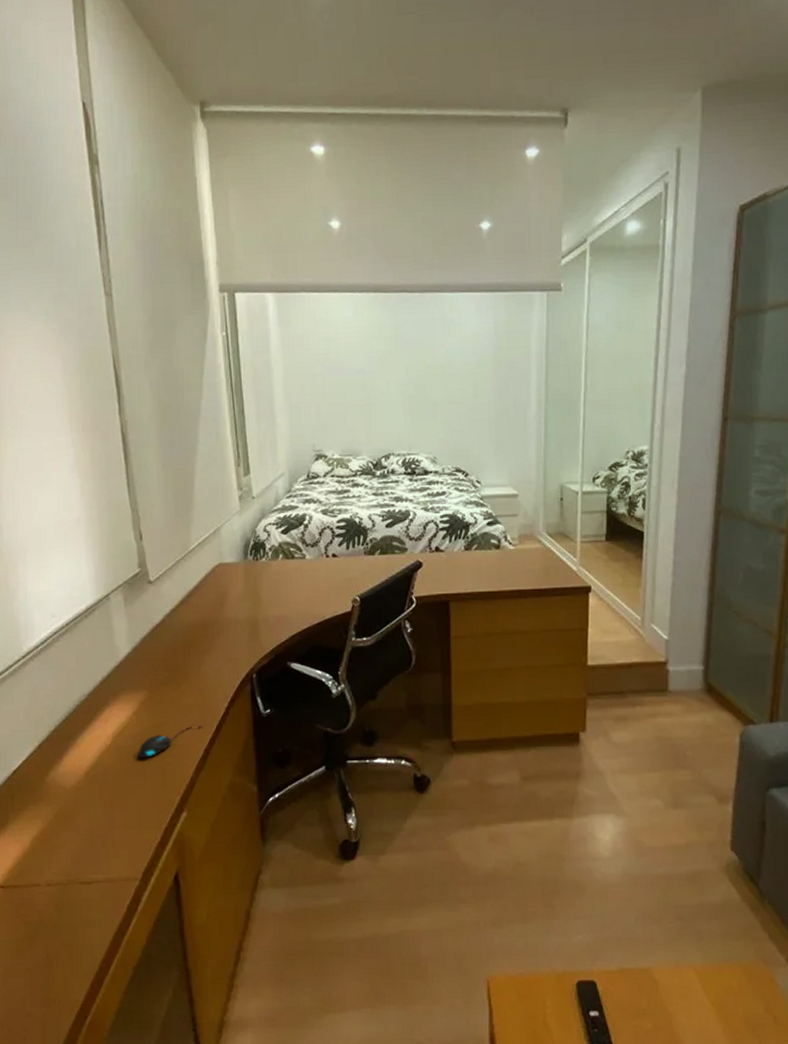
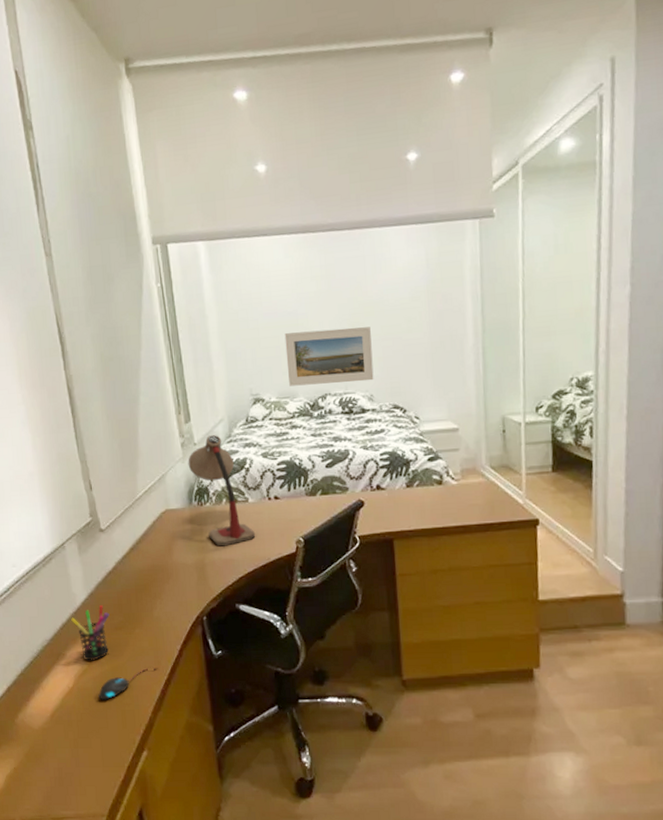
pen holder: none [113,659,154,718] -> present [71,604,109,661]
desk lamp: none [245,488,312,603] -> present [188,434,256,547]
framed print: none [351,389,438,444] -> present [284,327,374,386]

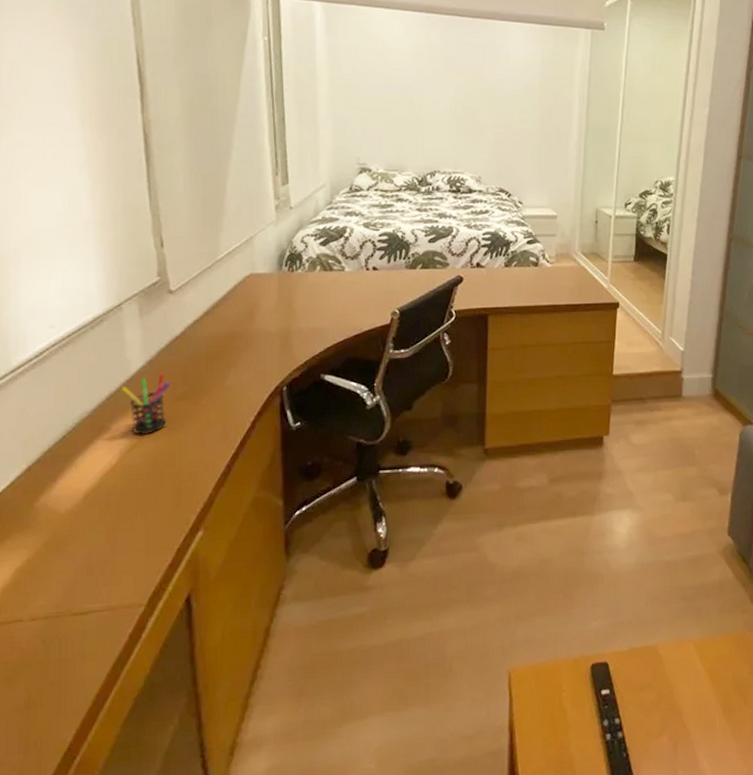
mouse: present [98,668,158,700] -> none [148,441,225,478]
desk lamp: present [188,434,256,547] -> none [281,199,350,315]
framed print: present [284,327,374,386] -> none [398,107,484,163]

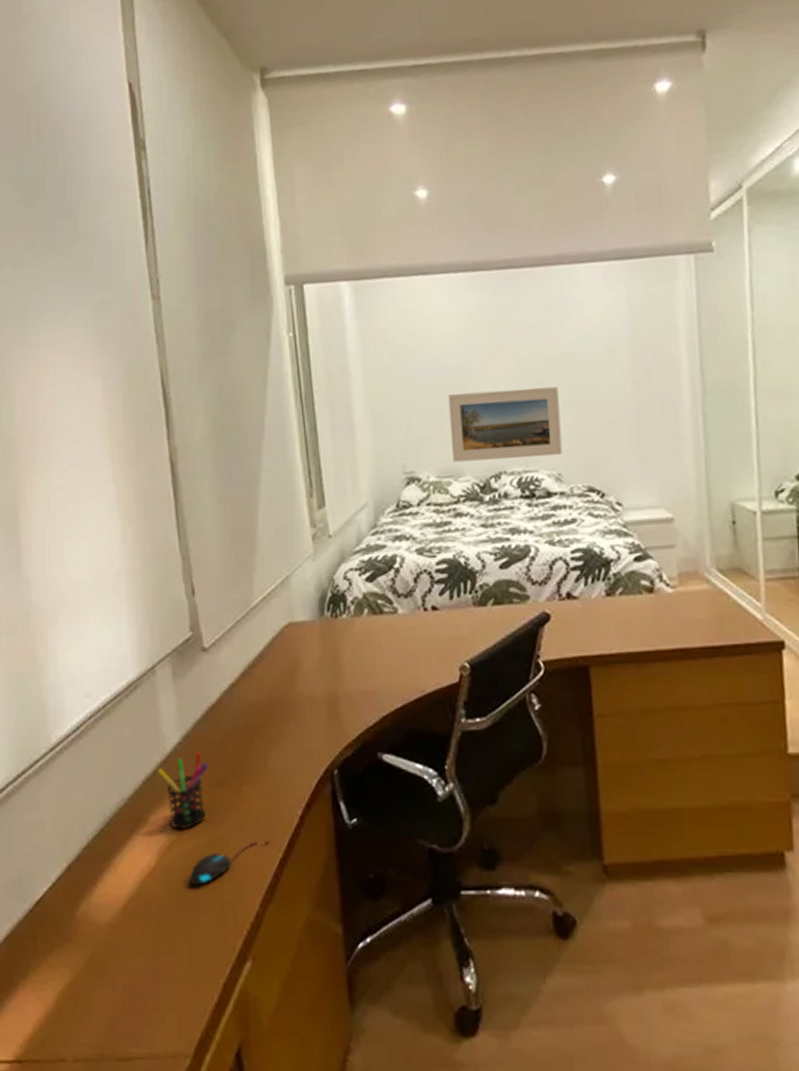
mouse: none [148,441,225,478] -> present [189,841,271,886]
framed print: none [398,107,484,163] -> present [448,387,563,462]

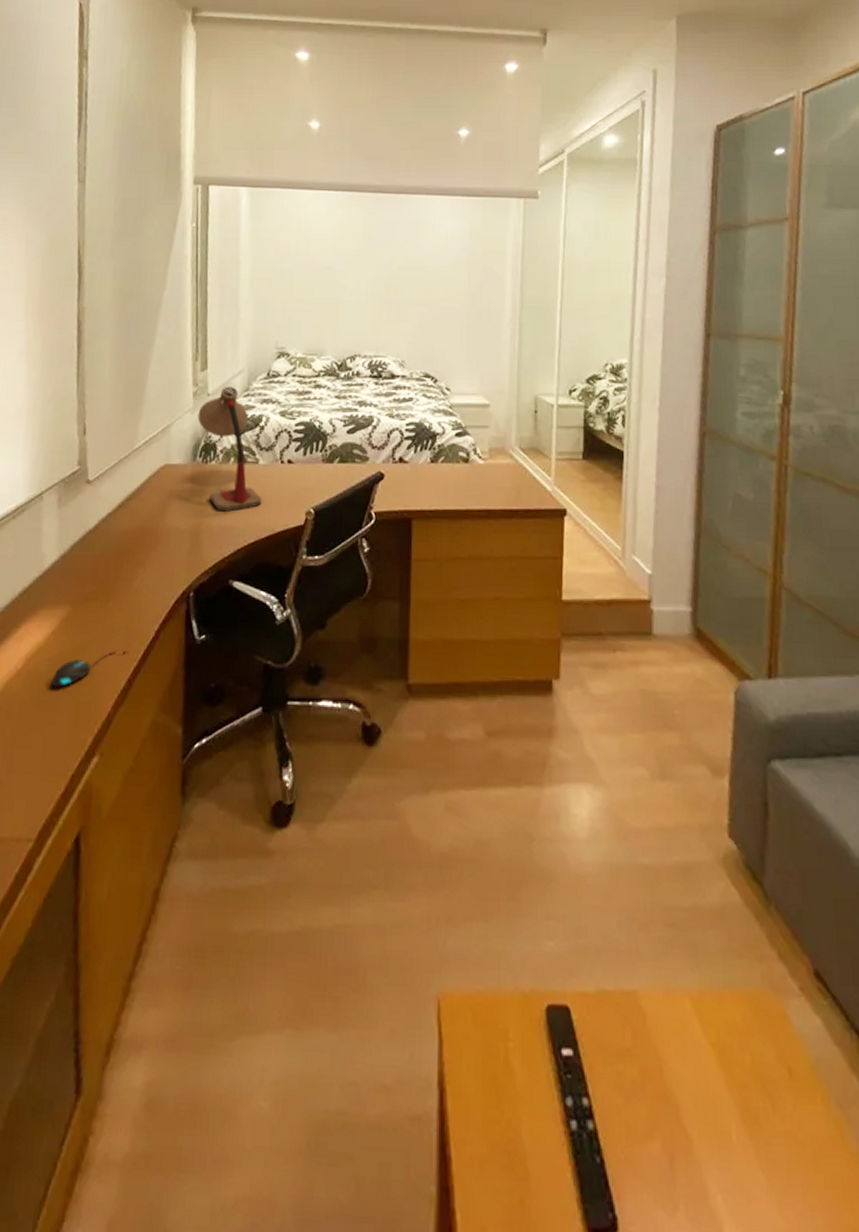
pen holder: present [158,750,209,830] -> none [34,569,81,638]
desk lamp: none [320,523,407,673] -> present [197,385,262,512]
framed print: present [448,387,563,462] -> none [317,288,408,346]

